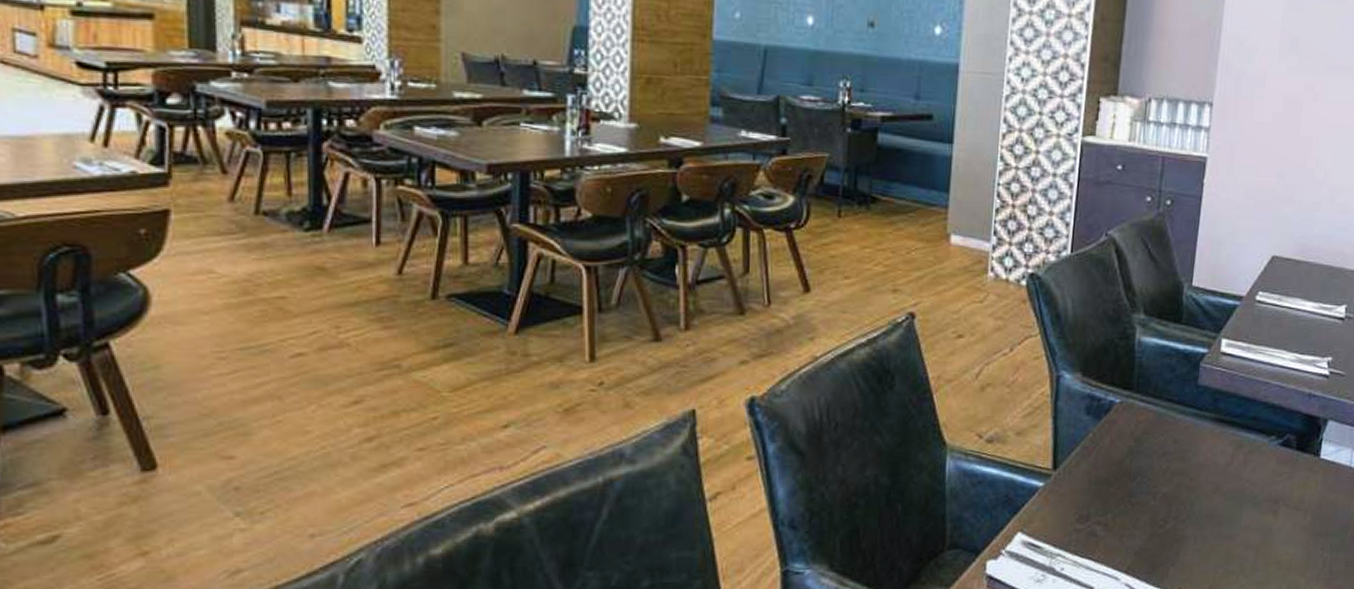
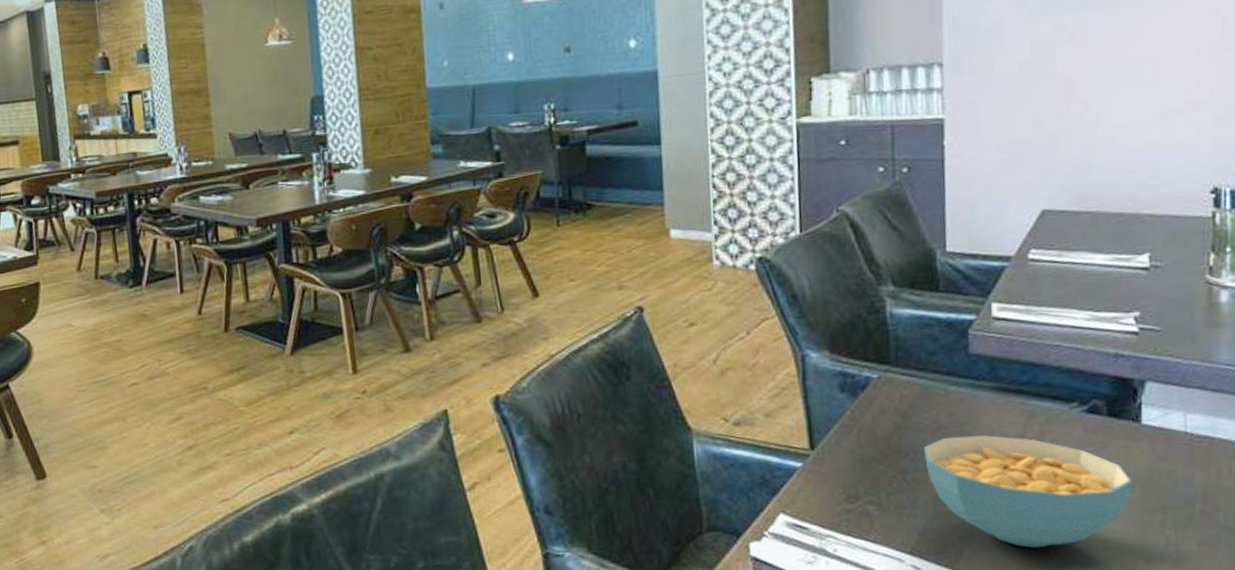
cereal bowl: none [1149,462,1307,568] -> present [924,434,1133,548]

